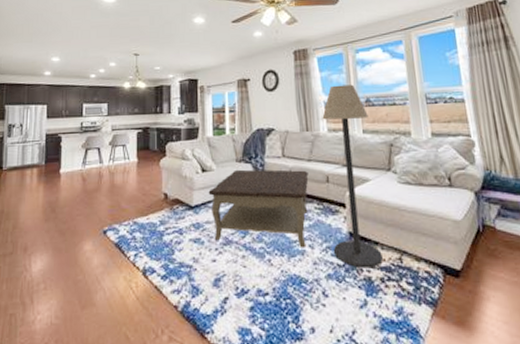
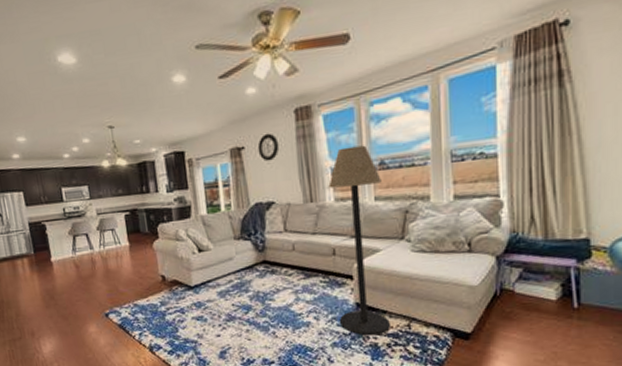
coffee table: present [208,169,309,248] -> none [207,244,314,320]

